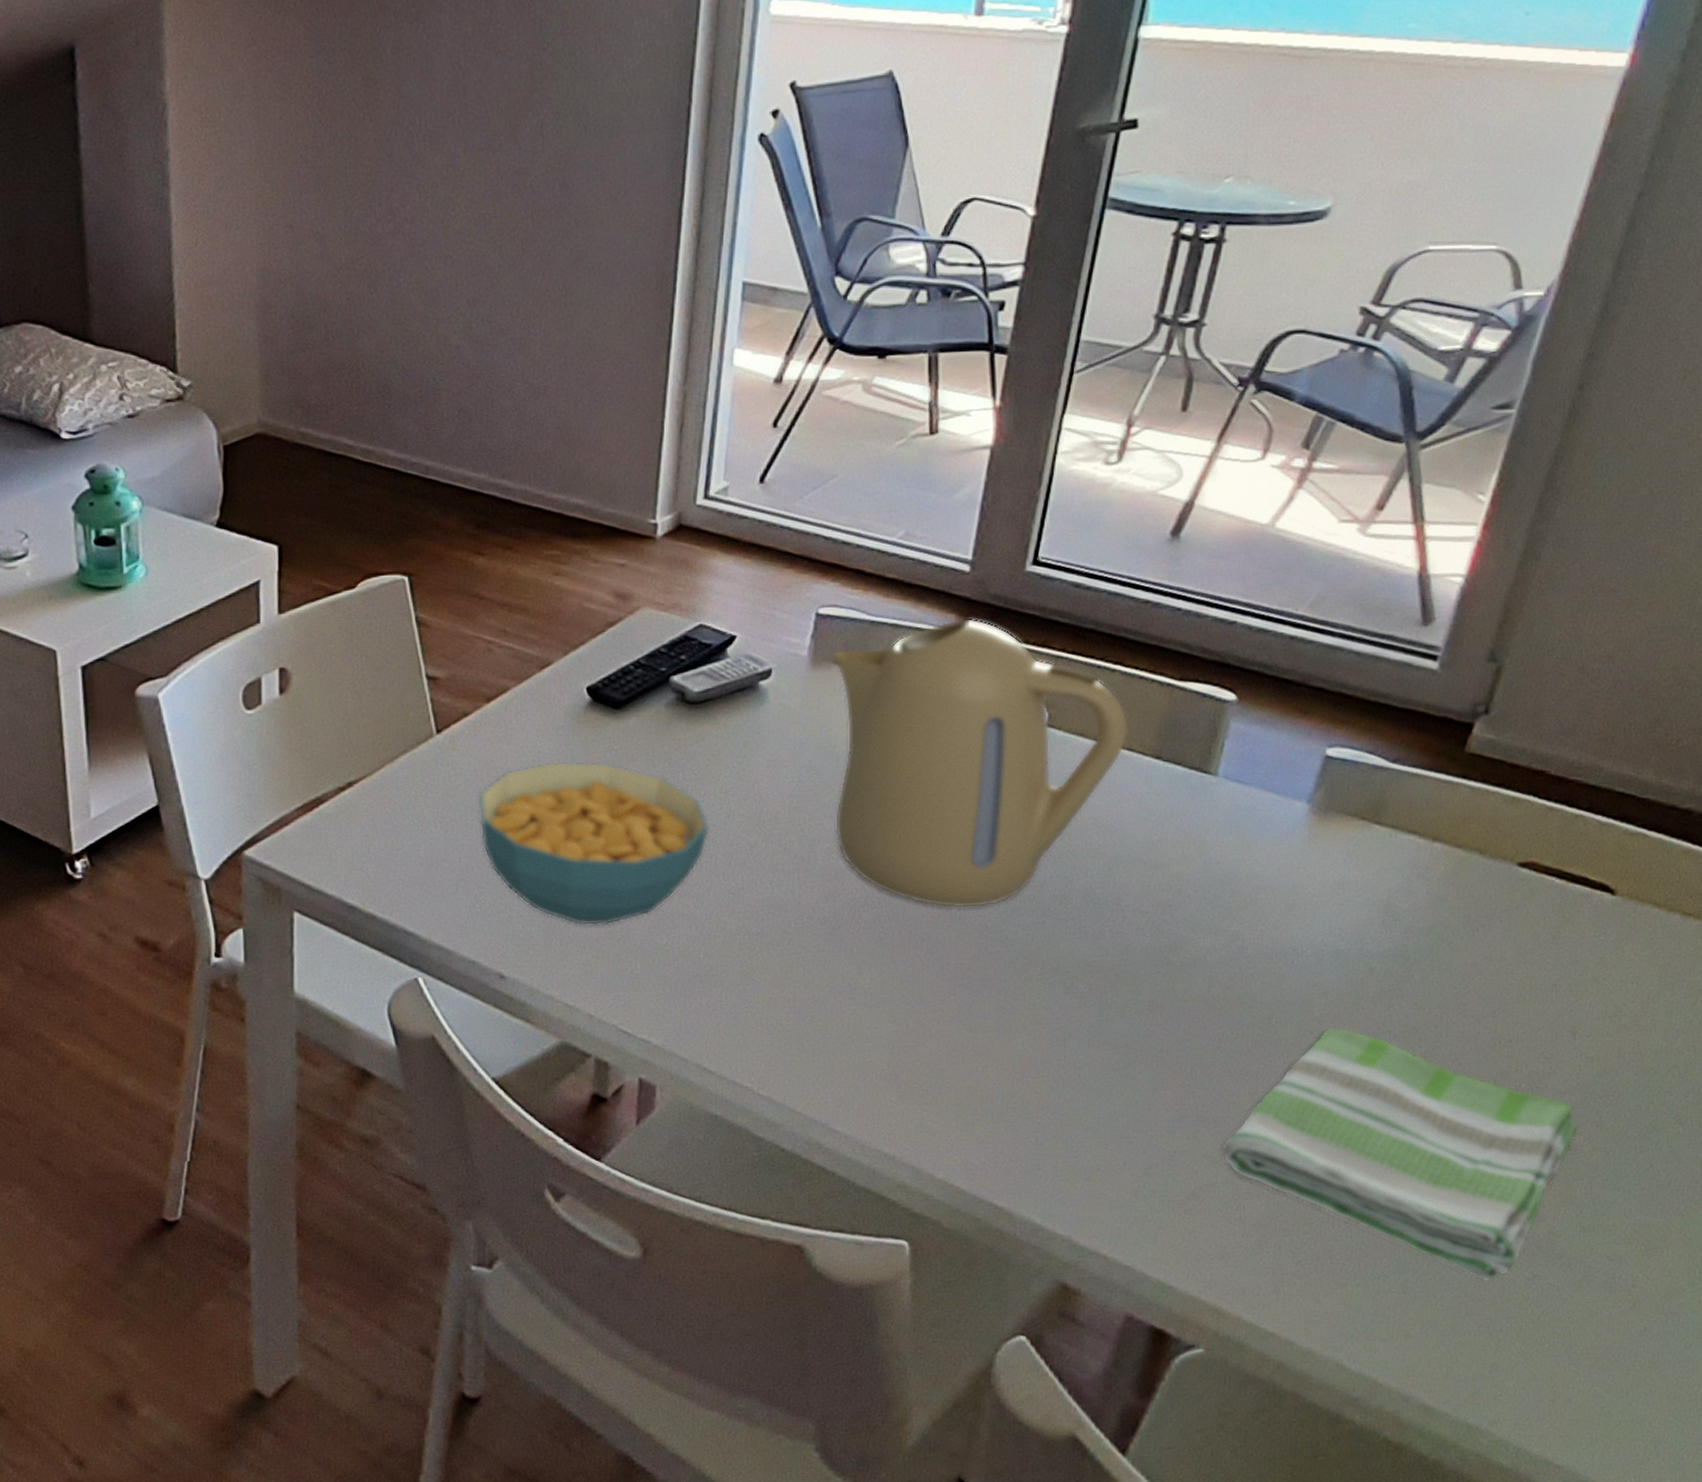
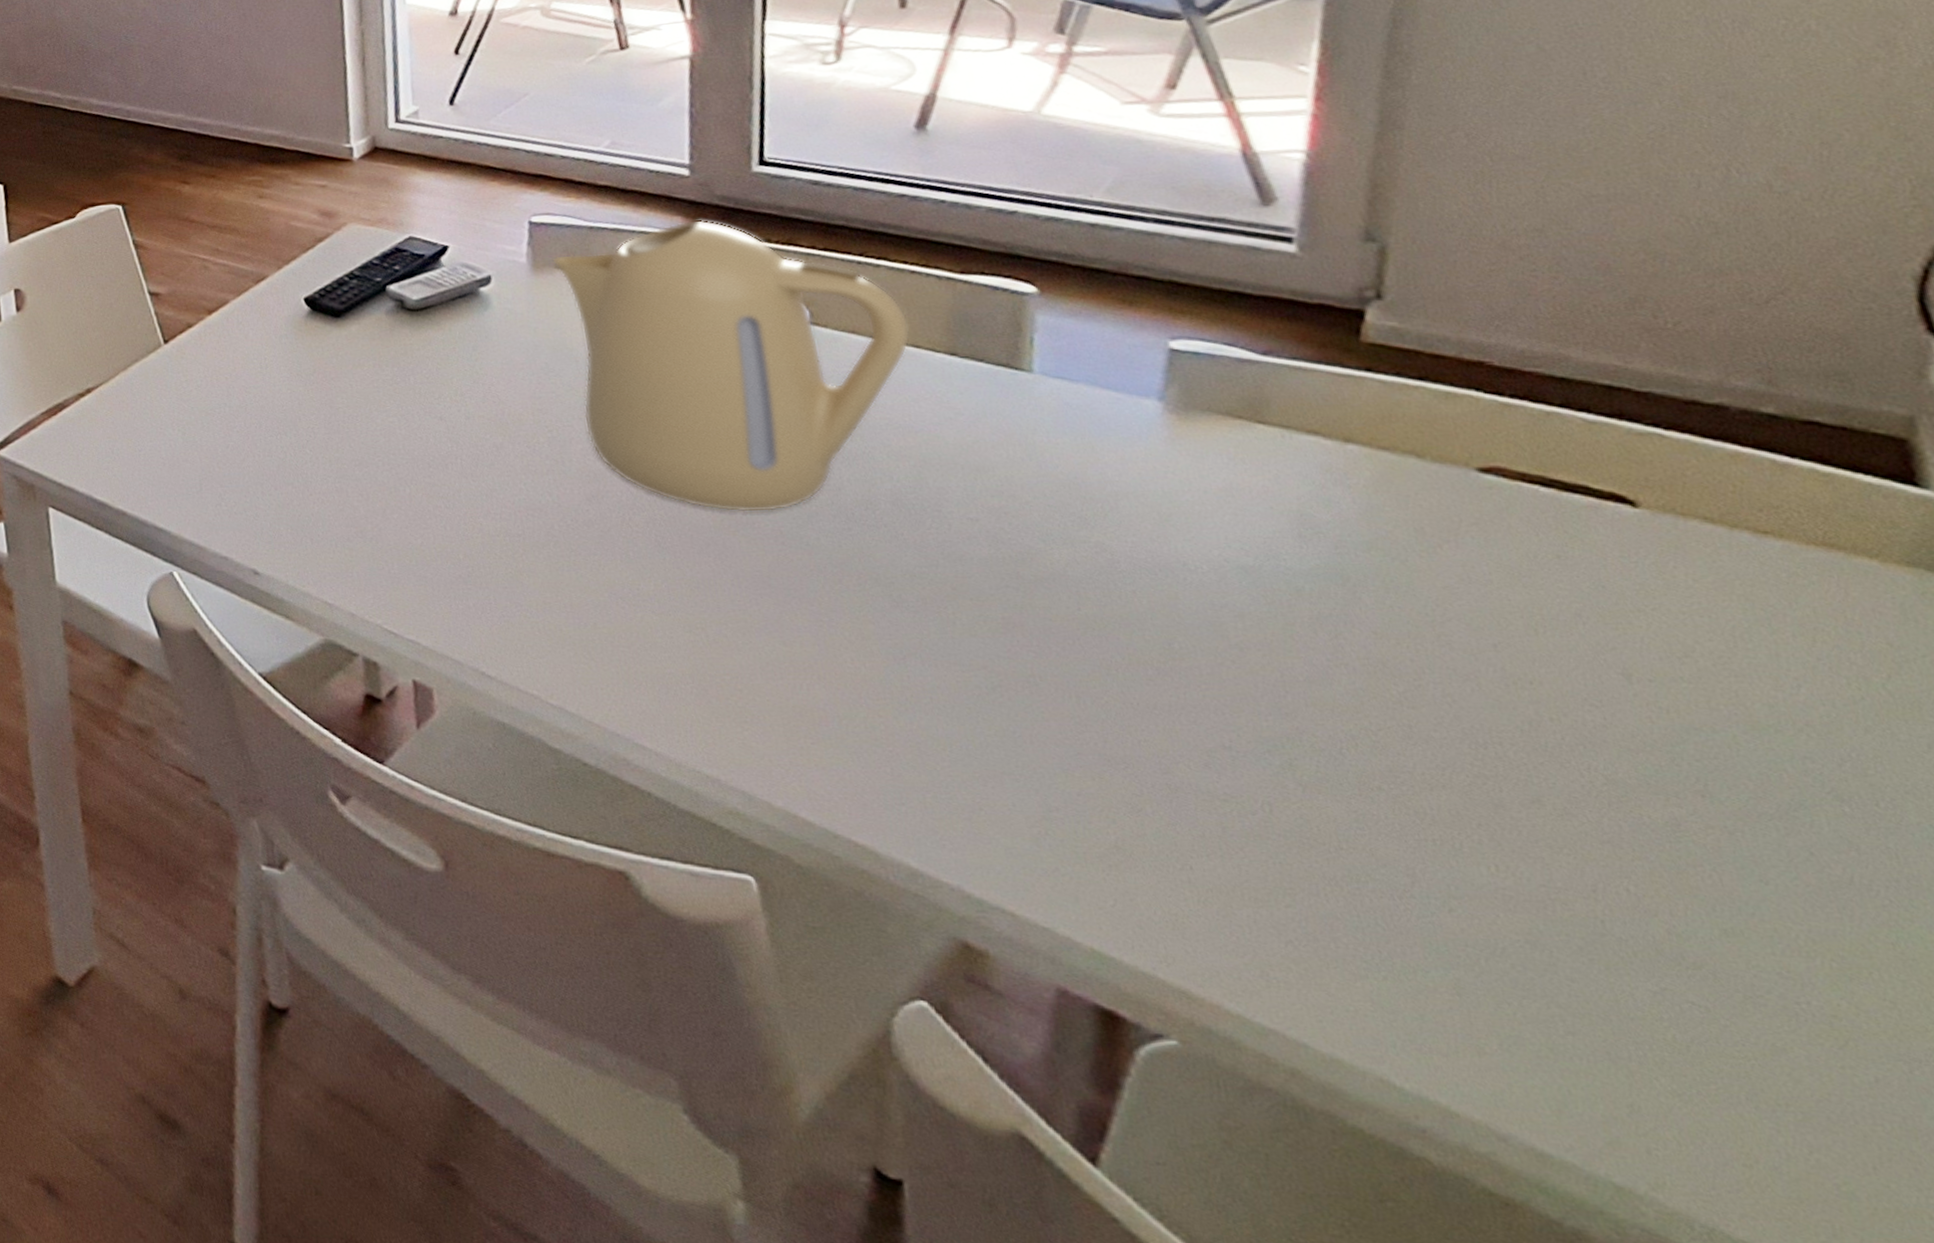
cereal bowl: present [477,760,710,926] -> none [209,366,451,525]
dish towel: present [1221,1027,1579,1283] -> none [1141,657,1676,993]

